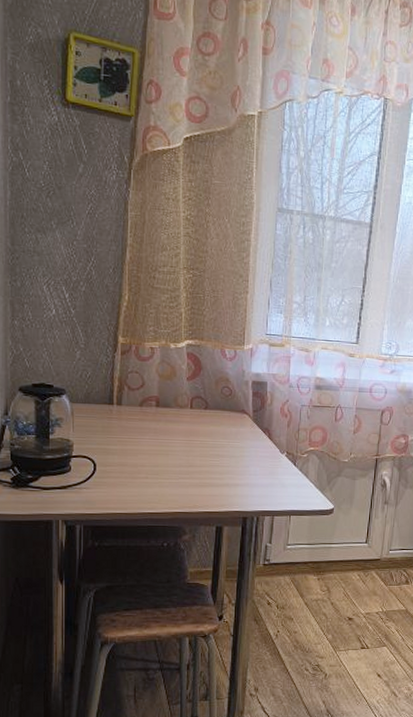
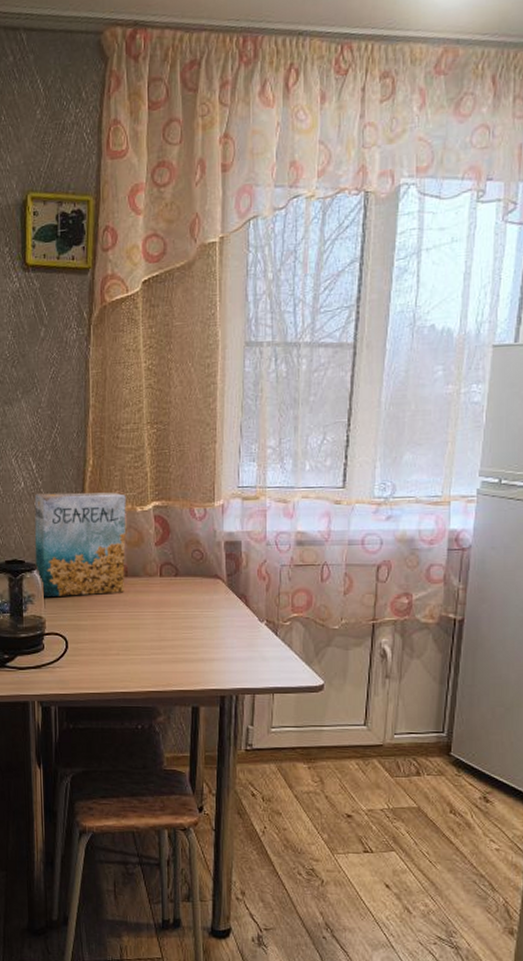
cereal box: none [64,322,160,422] -> present [34,492,126,598]

